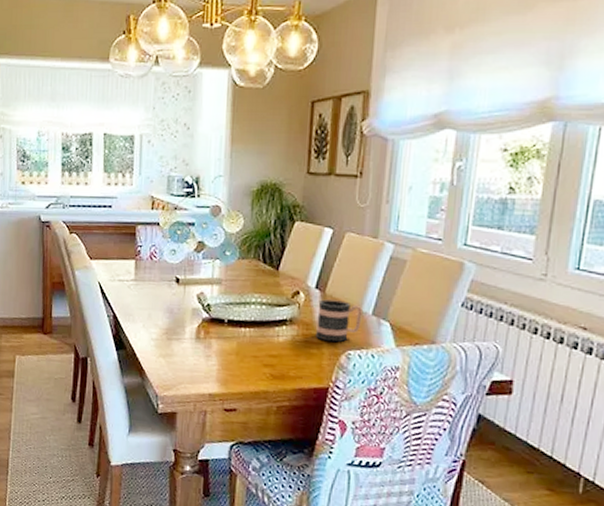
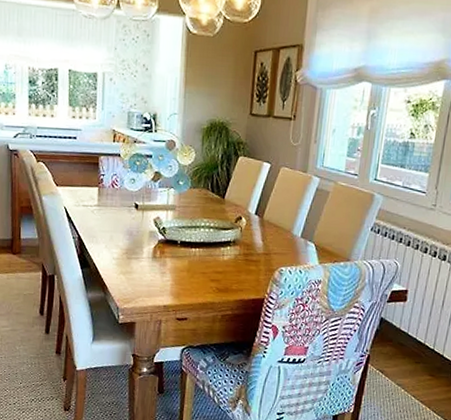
mug: present [316,299,363,343] -> none [255,224,293,261]

